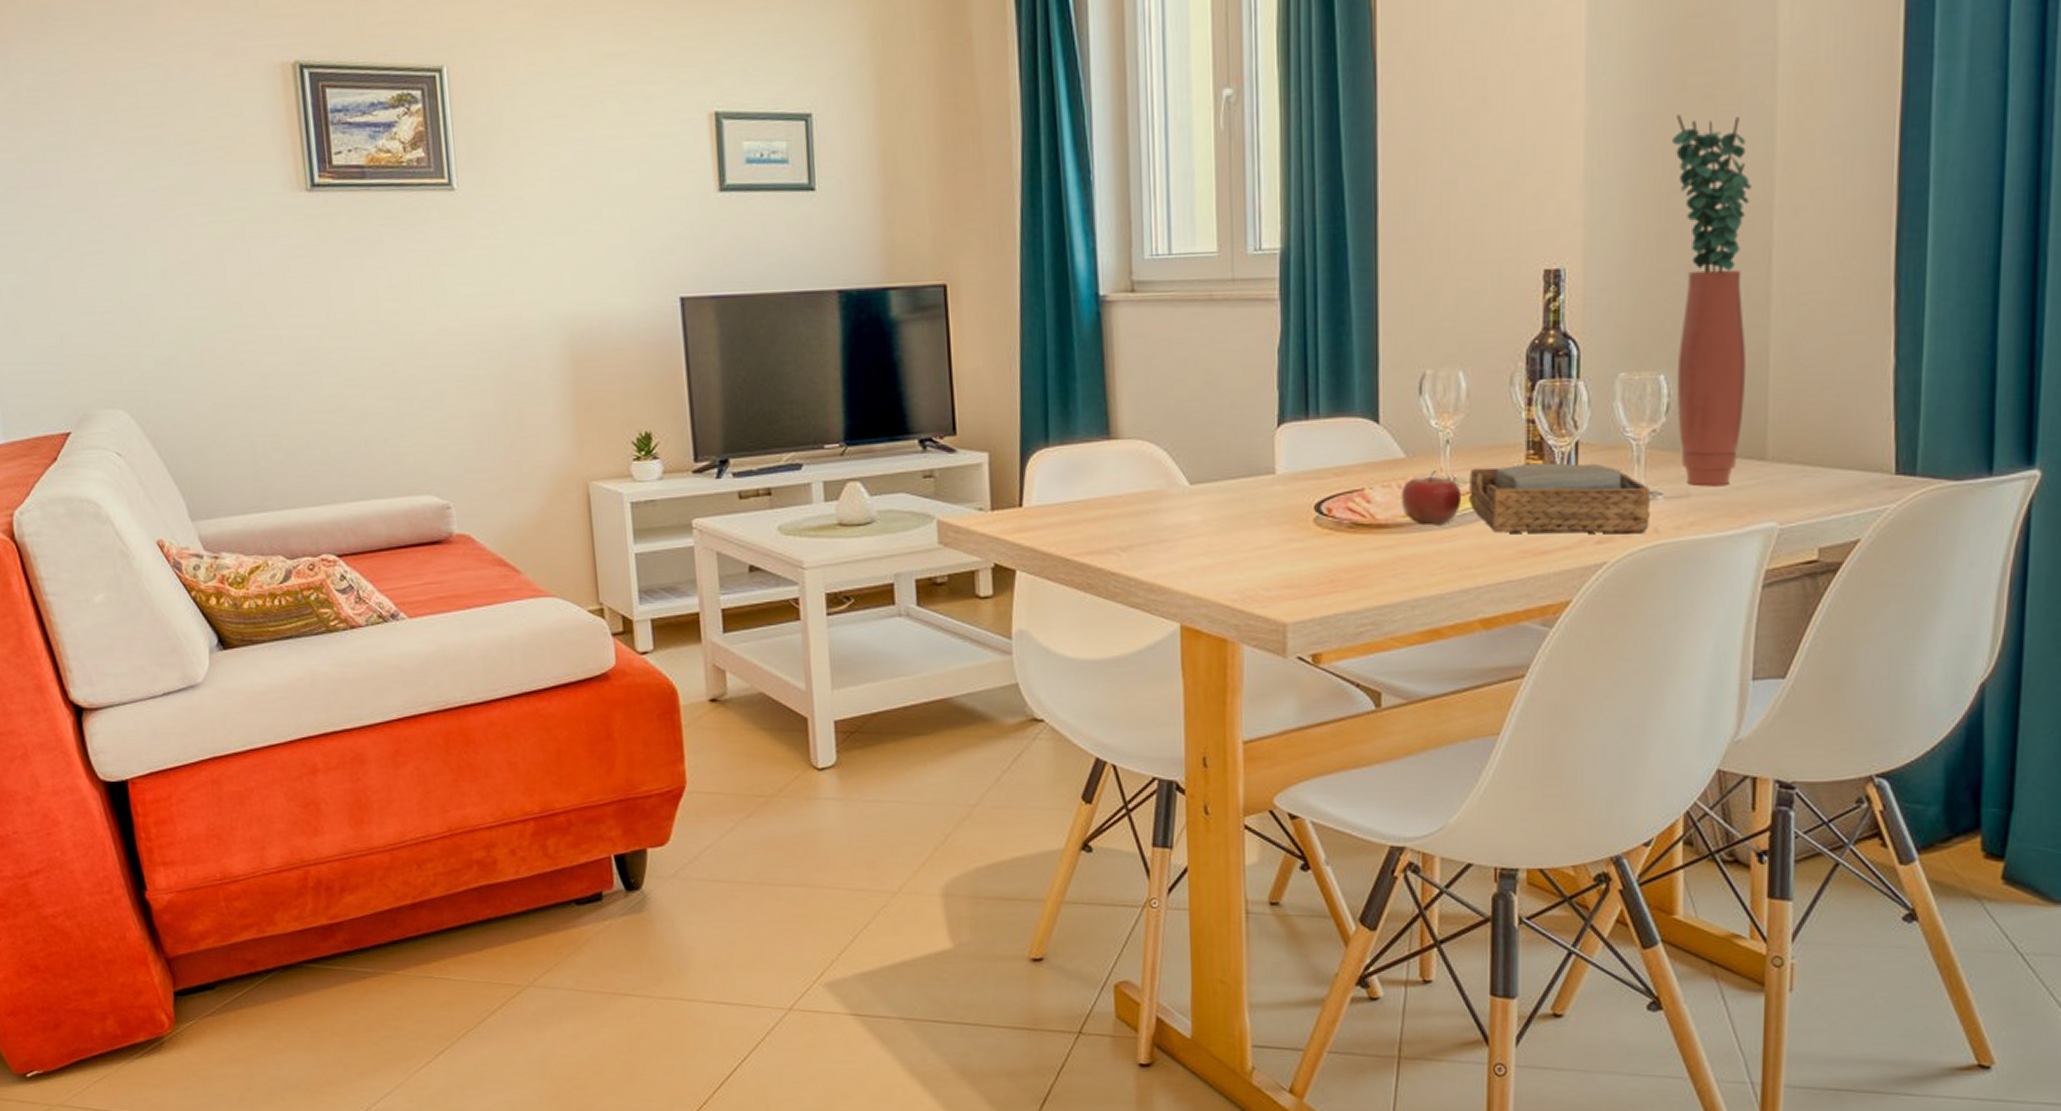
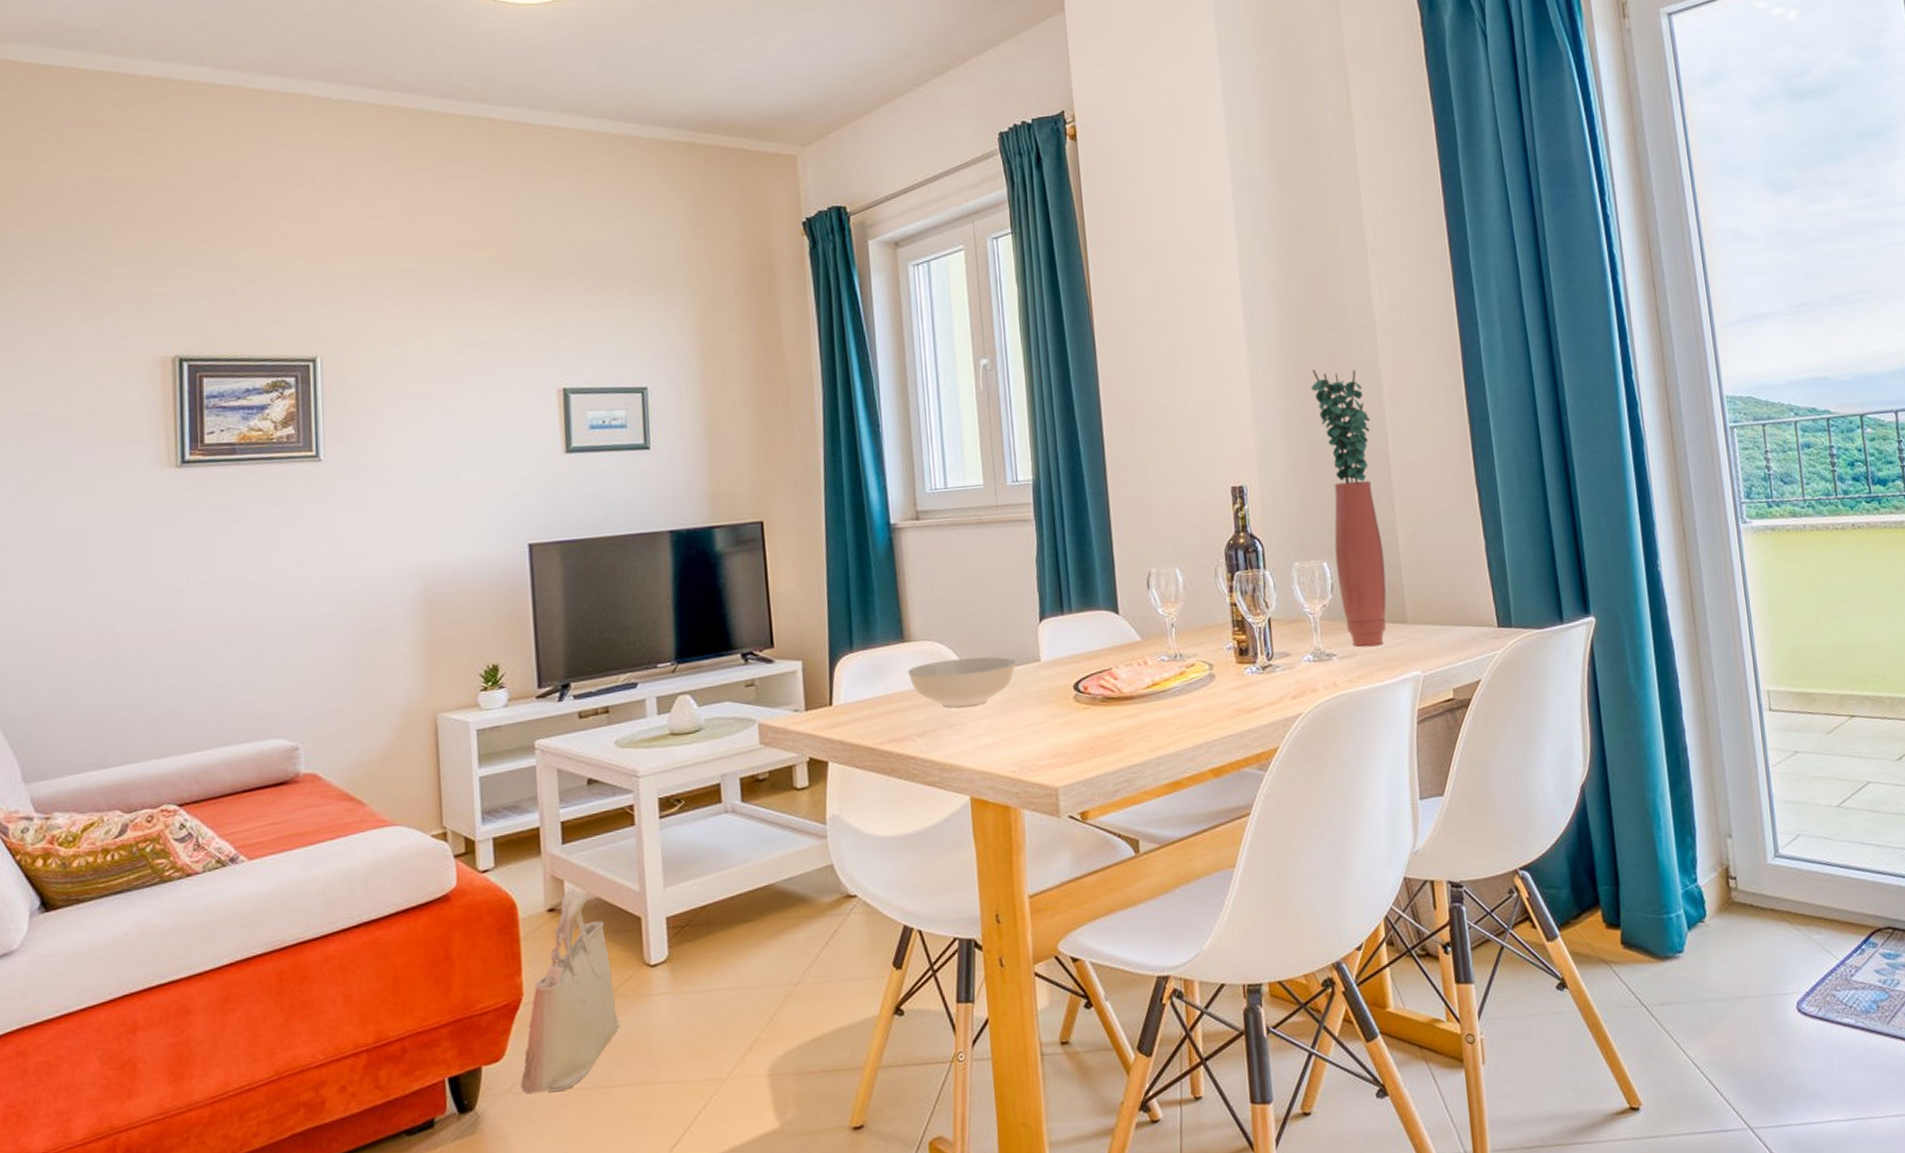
handbag: none [686,681,787,883] -> present [520,889,620,1094]
bowl: none [1112,463,1245,521] -> present [907,656,1016,709]
fruit: present [1401,470,1462,526] -> none [1140,649,1188,696]
napkin holder: present [1469,462,1650,534] -> none [1191,634,1330,697]

